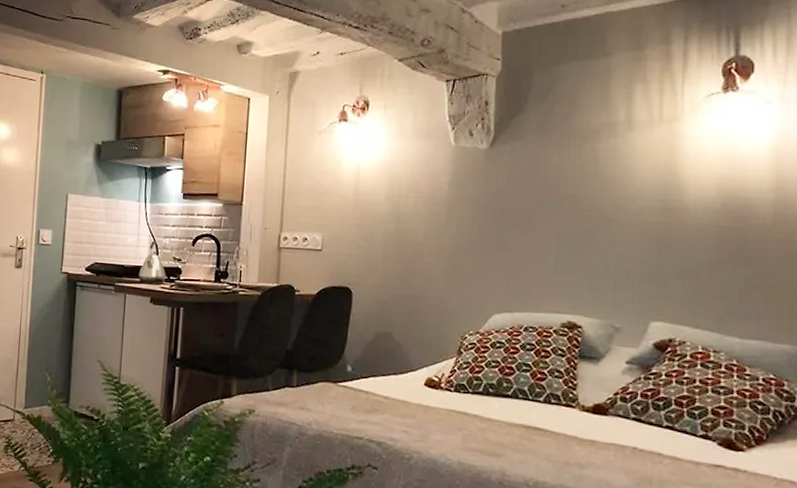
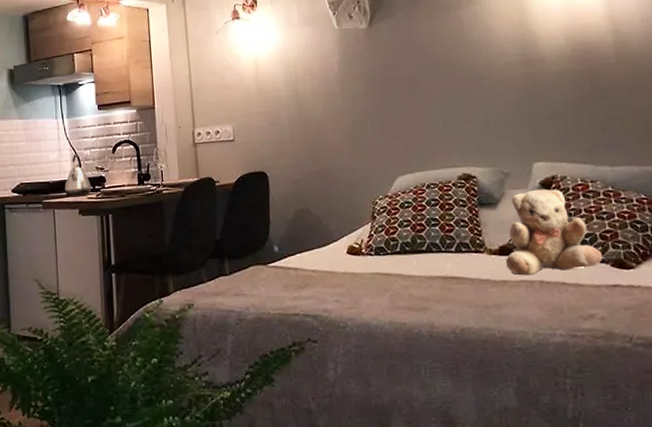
teddy bear: none [597,350,711,442] -> present [505,189,603,276]

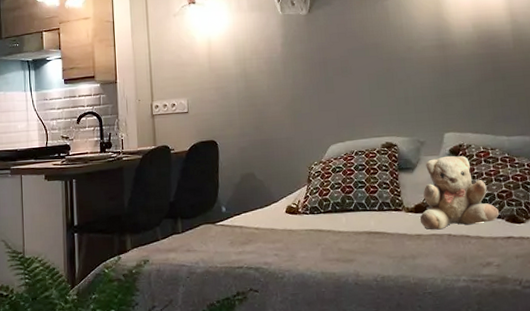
kettle: present [64,153,91,198] -> none [31,124,57,164]

